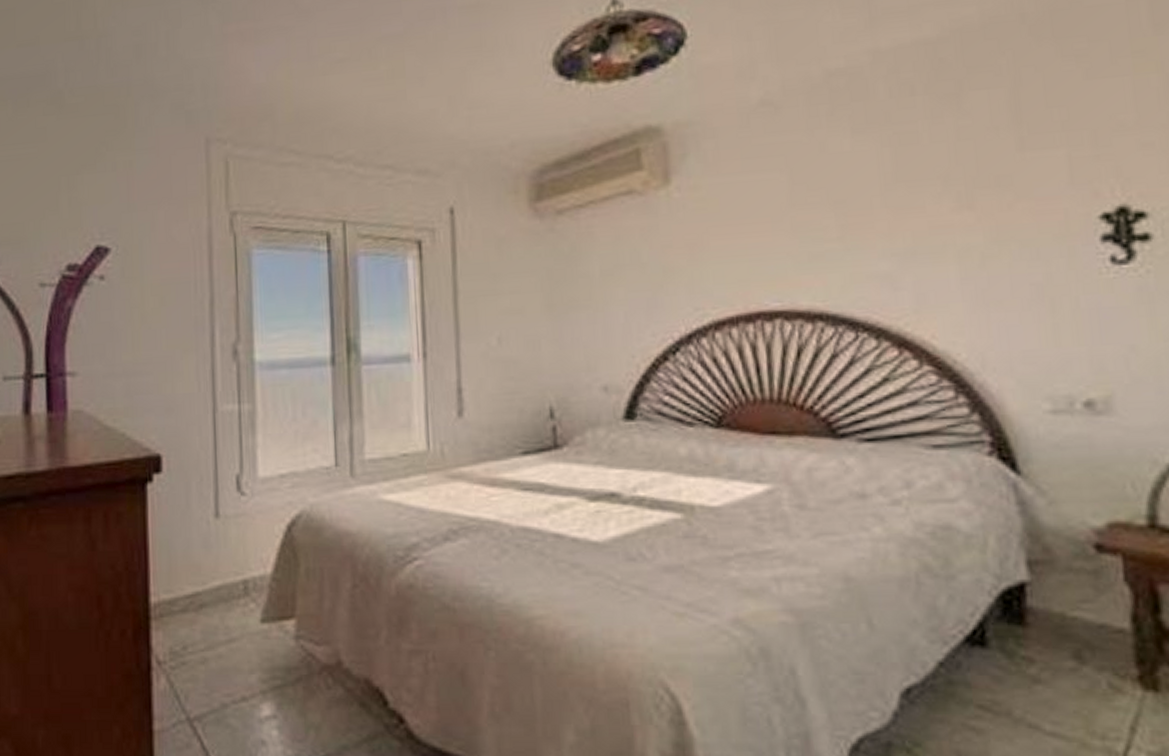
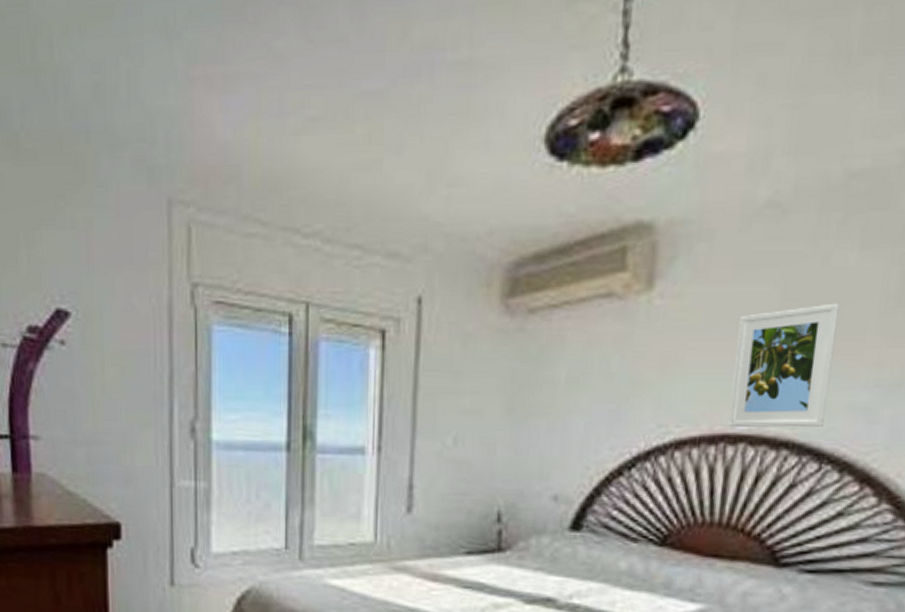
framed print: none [755,183,853,304] -> present [728,303,839,428]

